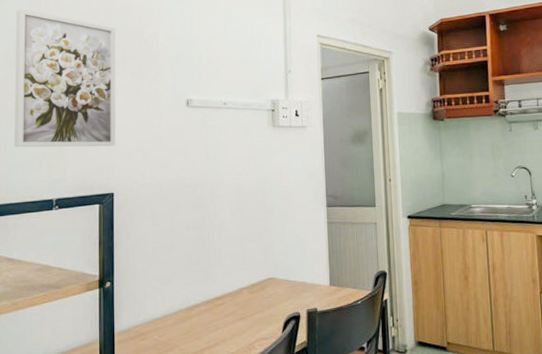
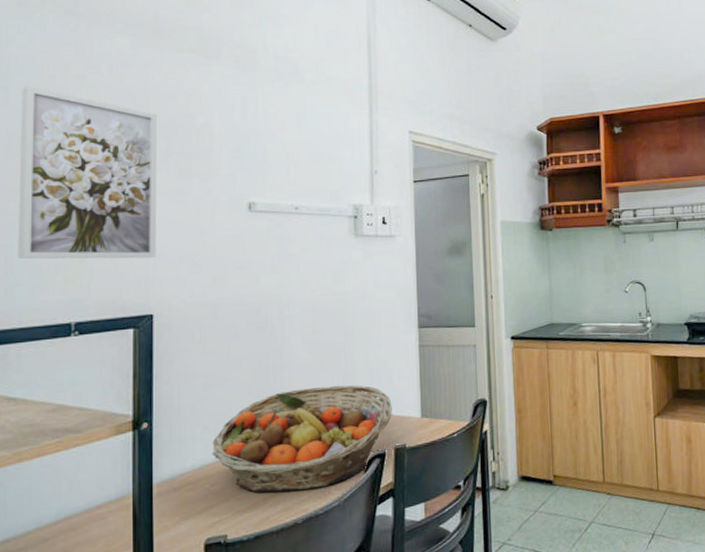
fruit basket: none [160,255,305,345] -> present [212,385,392,493]

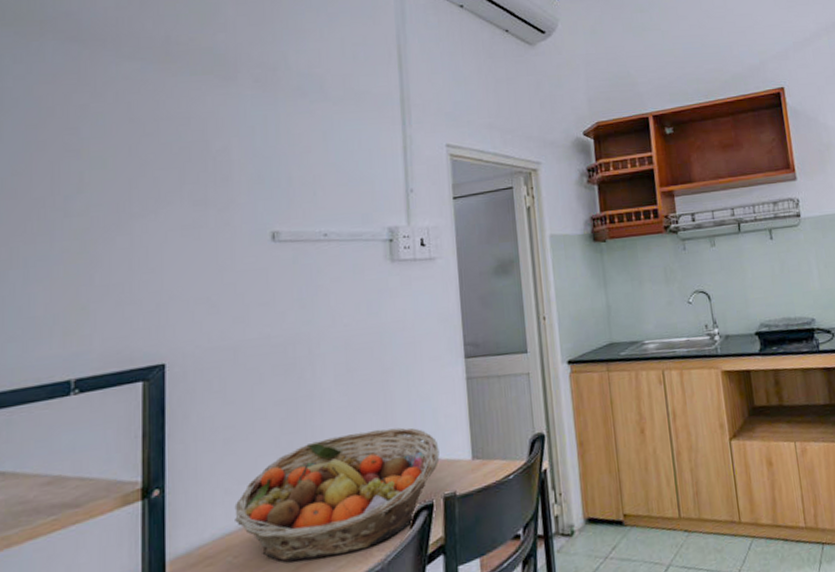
wall art: present [18,87,158,259] -> none [10,120,170,311]

